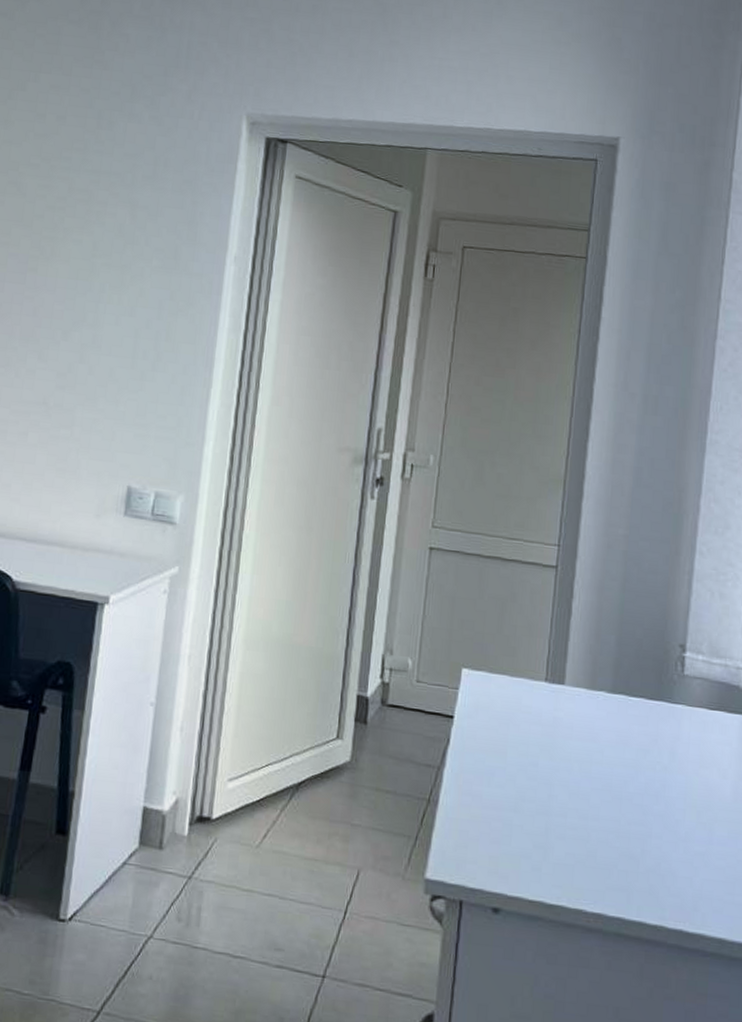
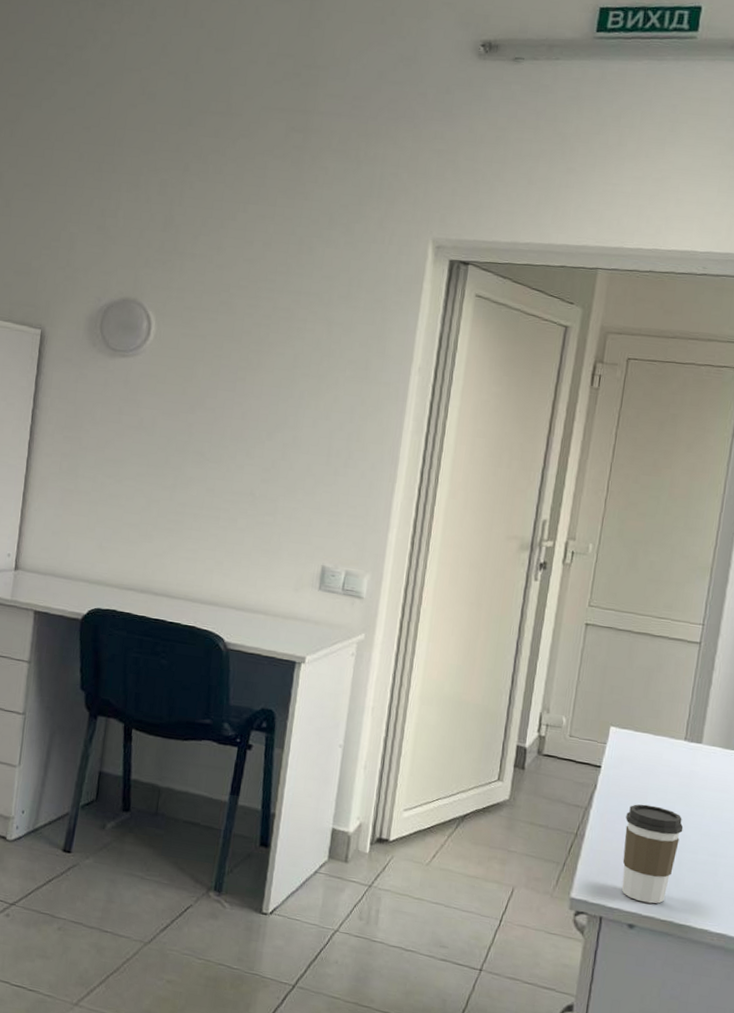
coffee cup: none [483,760,549,881] -> present [621,804,684,904]

